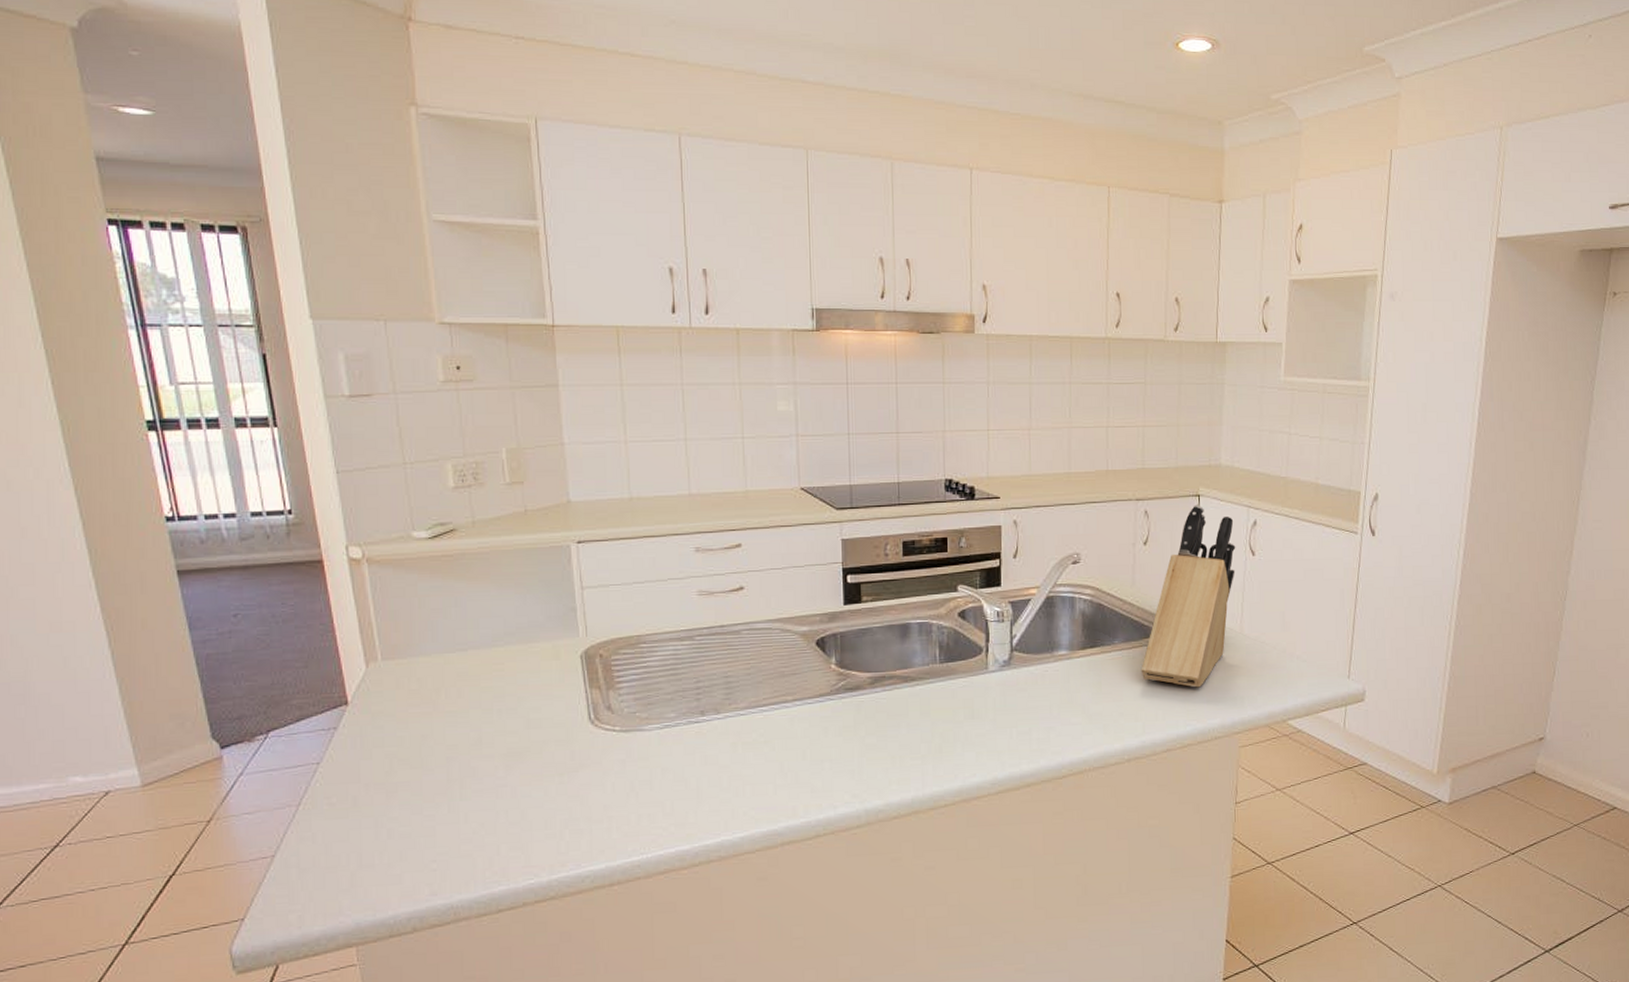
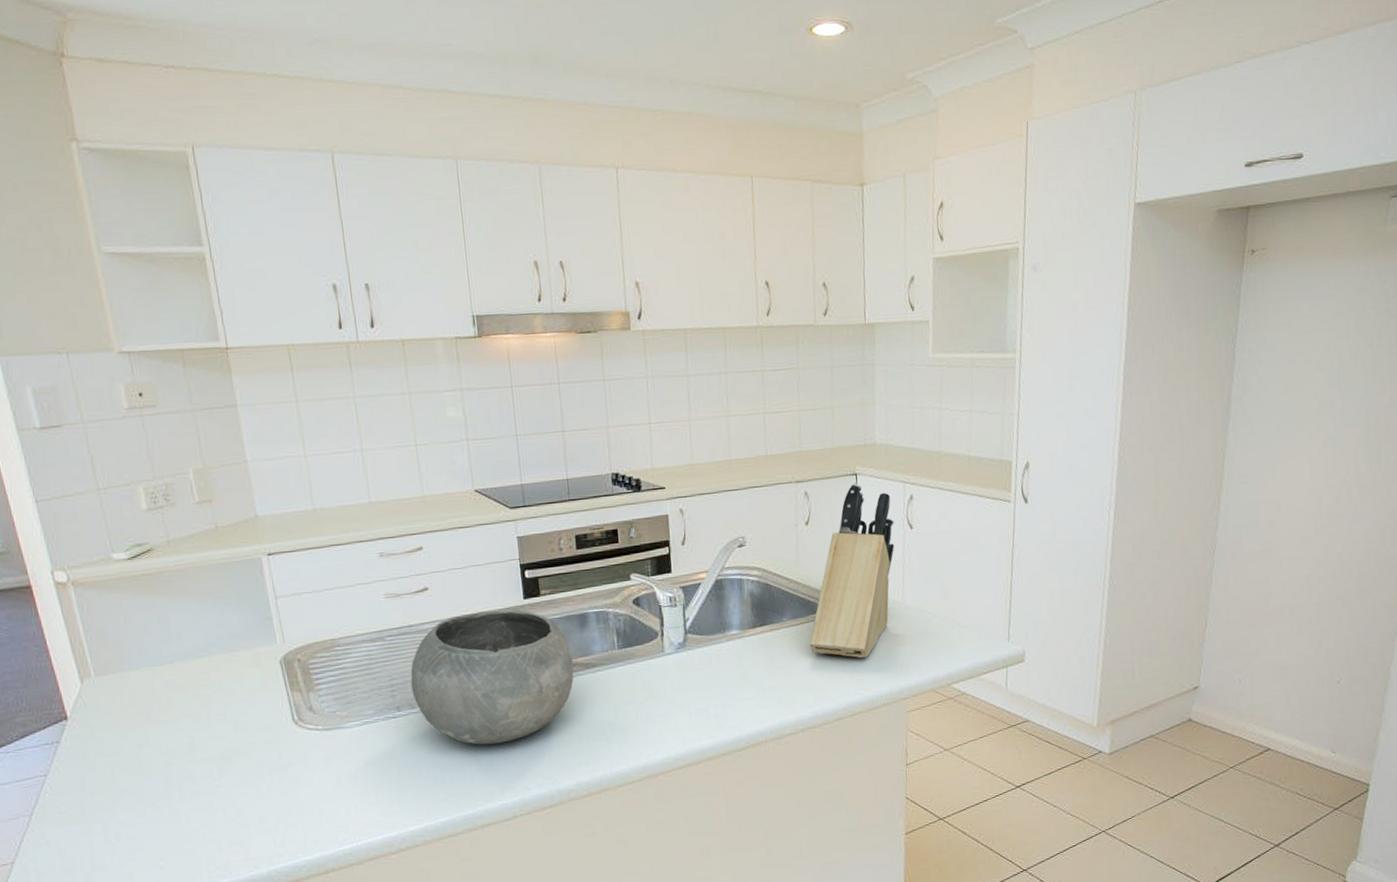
bowl: none [718,615,891,757] -> present [410,610,574,745]

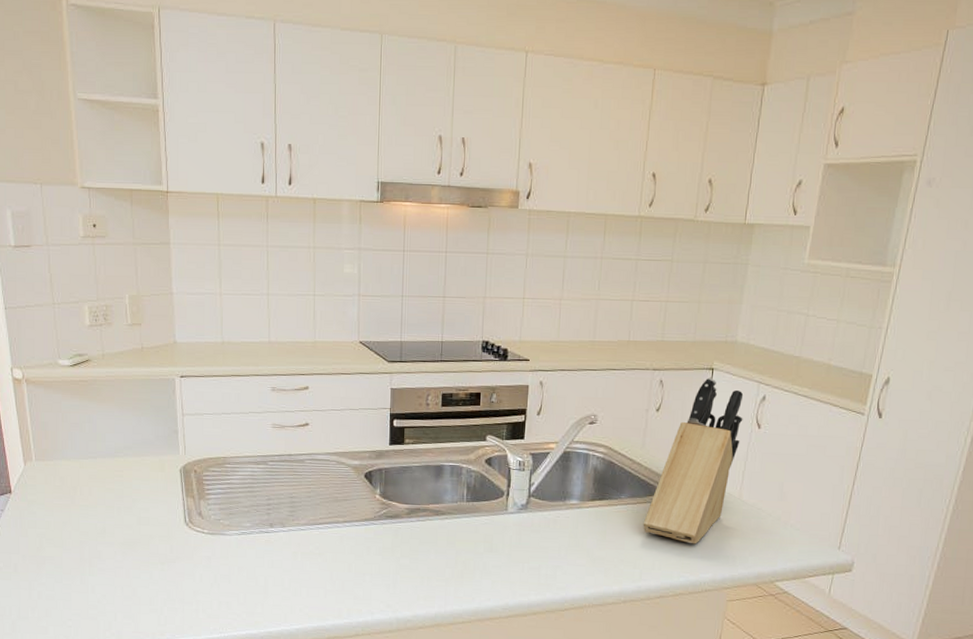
bowl: present [410,610,574,745] -> none [284,451,425,570]

